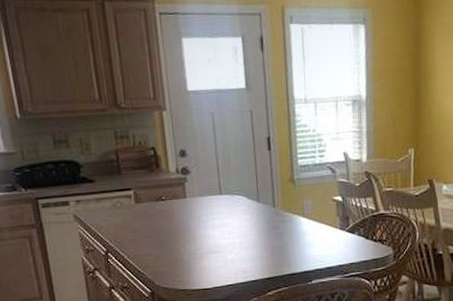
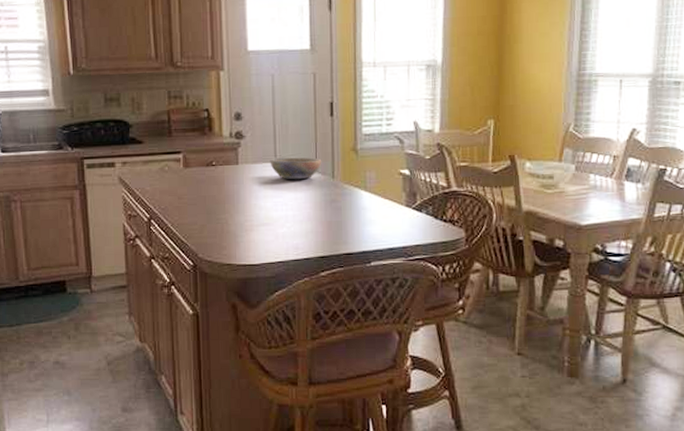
bowl: none [215,188,263,211] -> present [270,157,322,180]

